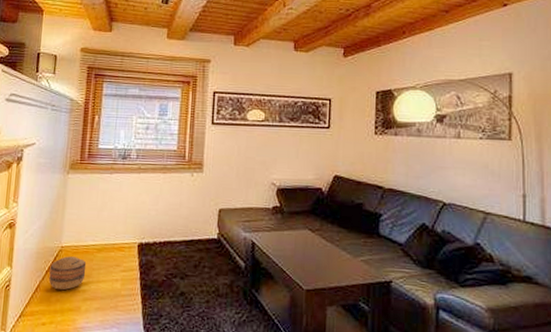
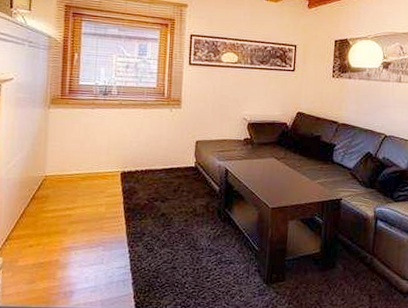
basket: present [49,256,87,291] -> none [34,184,71,216]

